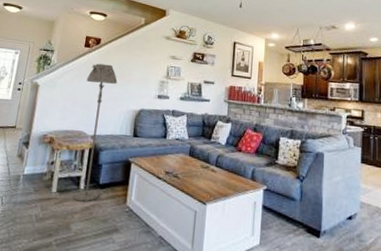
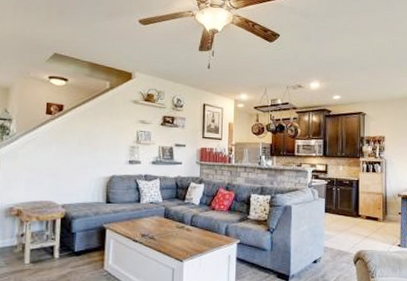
floor lamp: present [72,63,118,202] -> none [47,131,85,270]

